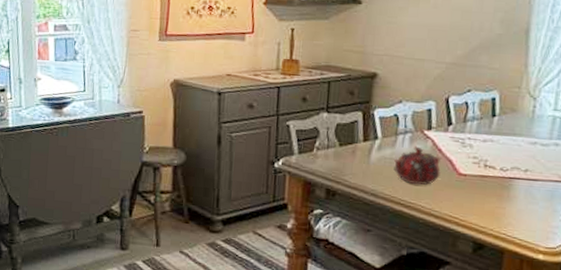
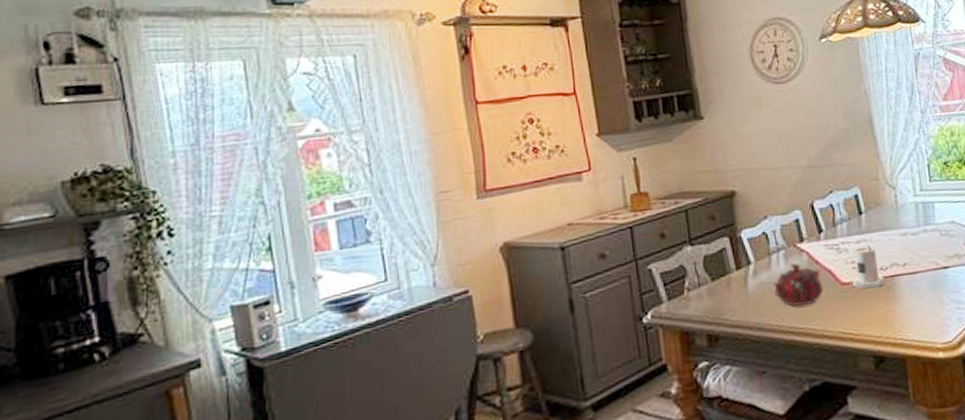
candle: none [469,145,503,185] -> present [852,245,885,289]

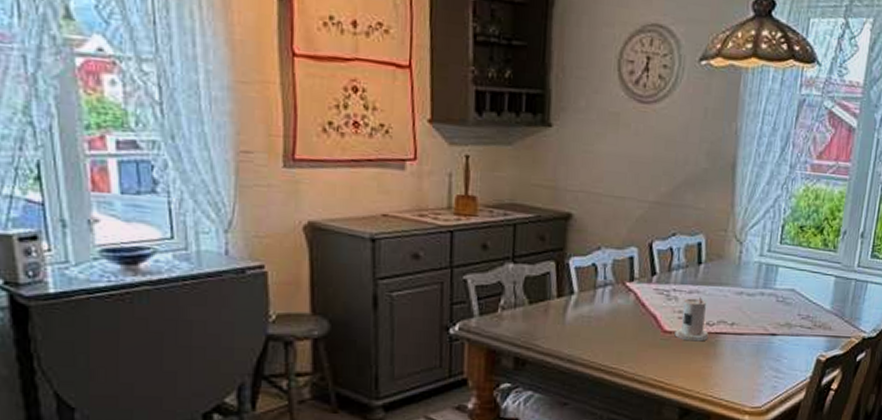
teapot: present [772,263,824,306] -> none [592,301,644,347]

